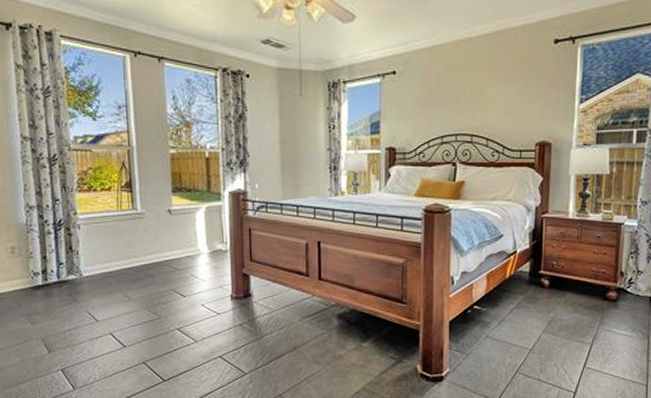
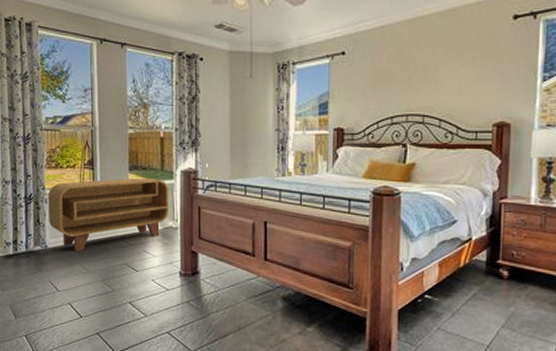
media console: none [81,199,218,279] -> present [48,177,169,252]

